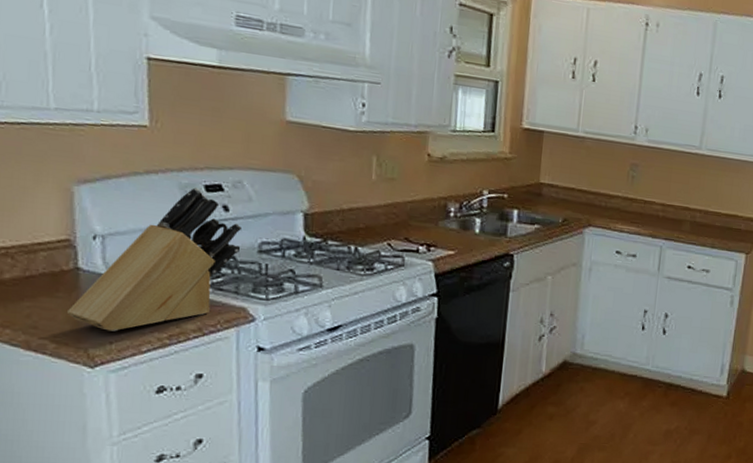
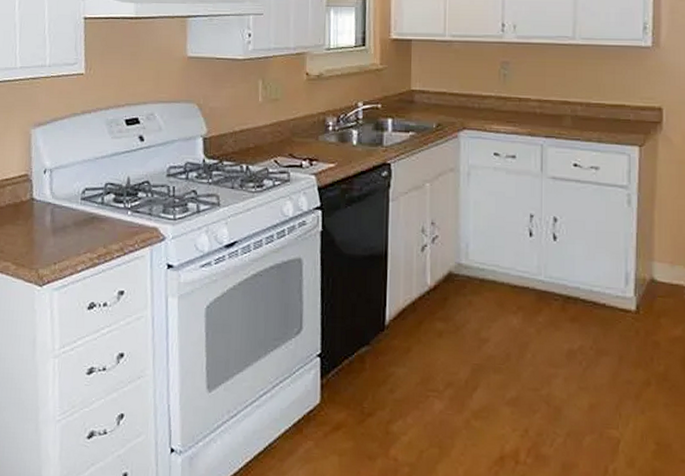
knife block: present [67,187,243,332] -> none [25,122,154,253]

